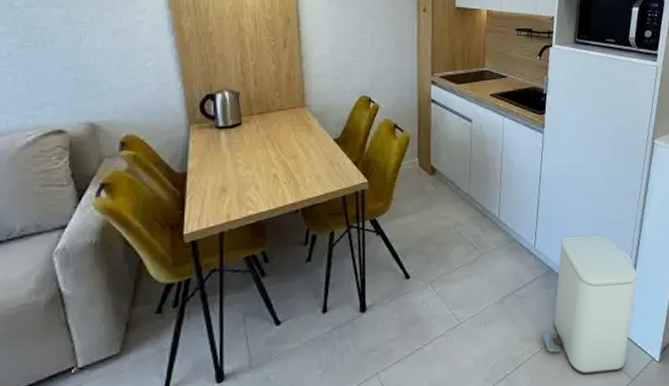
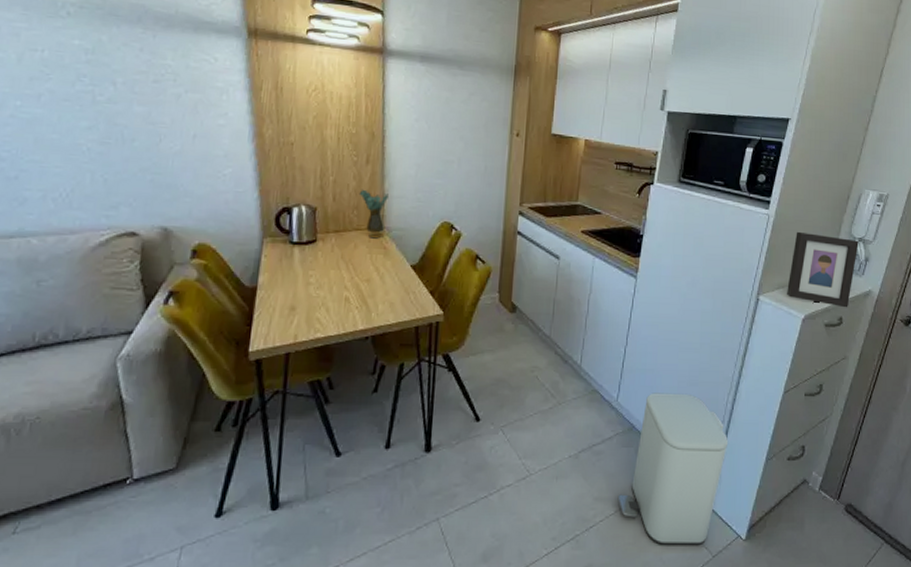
vase: none [279,71,307,117] -> present [359,189,388,239]

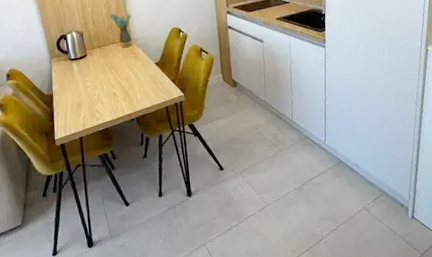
pedal bin: present [617,393,729,546] -> none [337,131,421,250]

